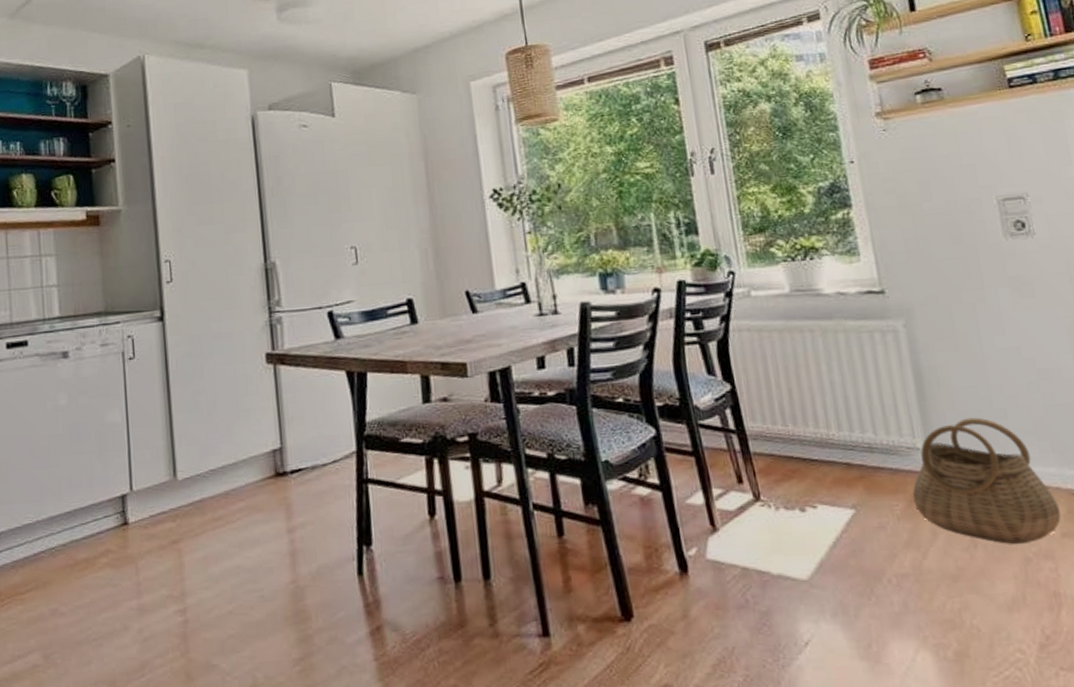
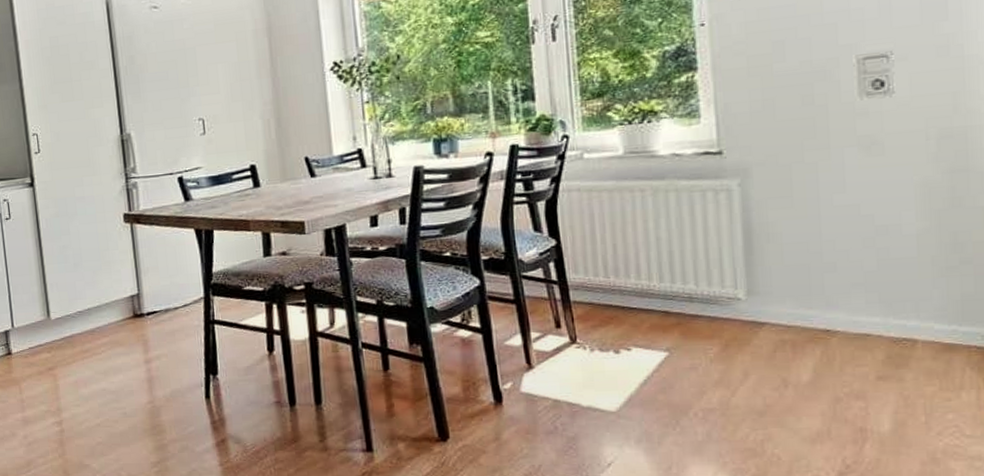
basket: present [912,417,1061,545] -> none [728,270,878,386]

